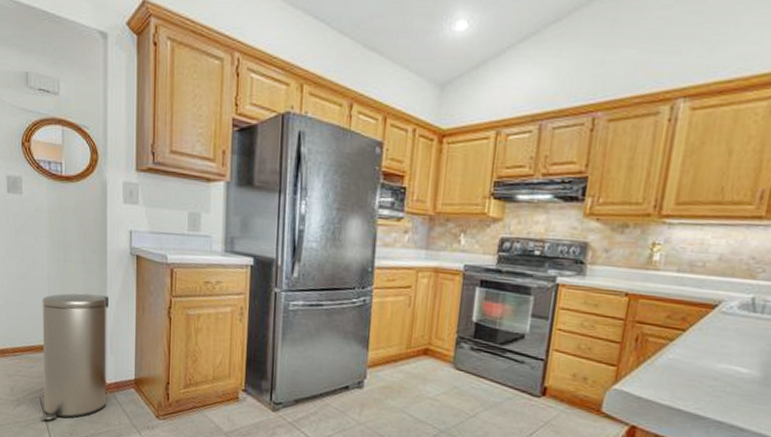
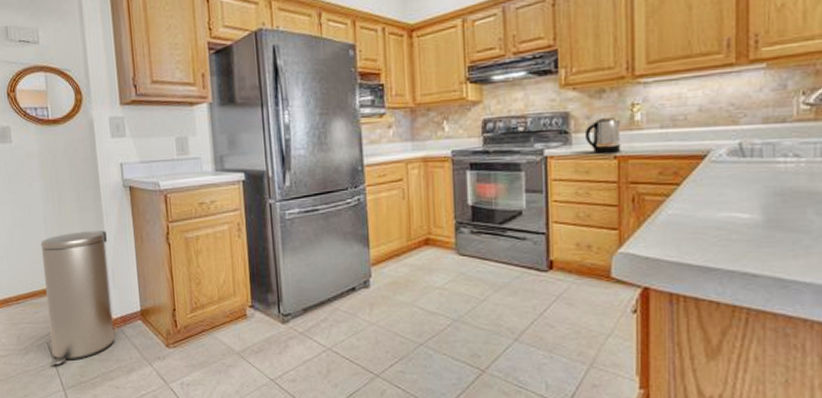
kettle: none [599,253,639,291] -> present [584,117,621,155]

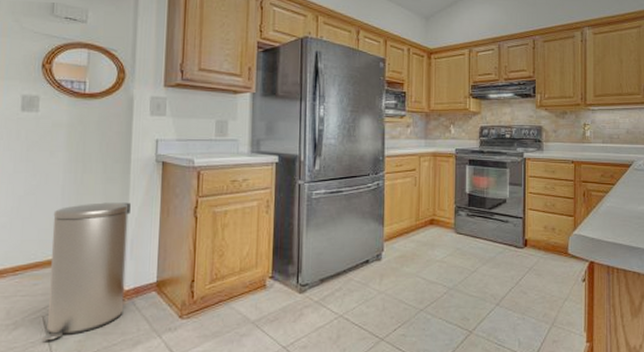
kettle: present [584,117,621,155] -> none [552,132,577,160]

